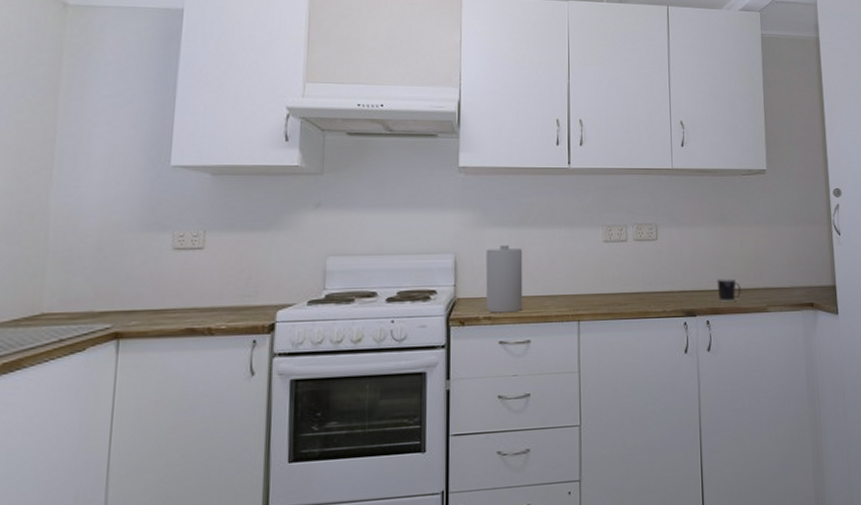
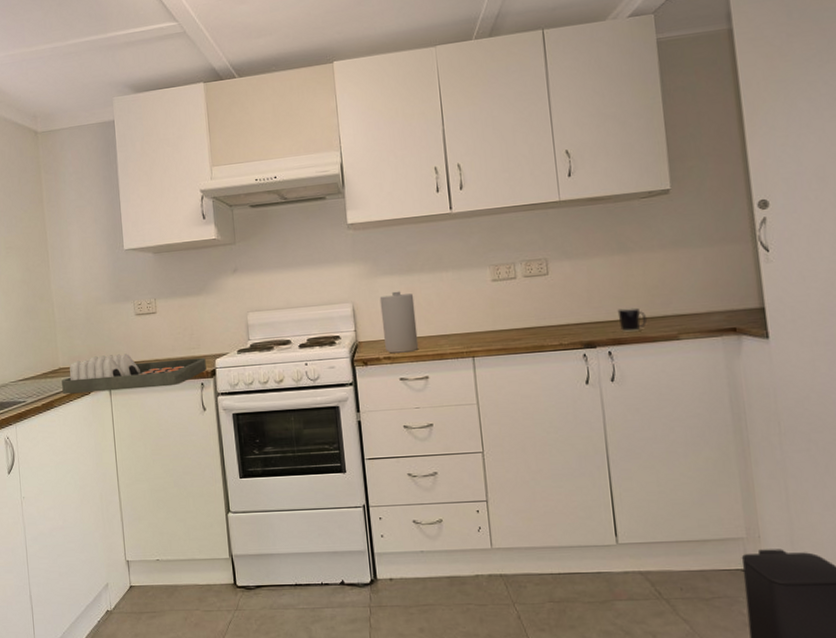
sushi platter: none [40,298,264,350] -> present [62,353,207,395]

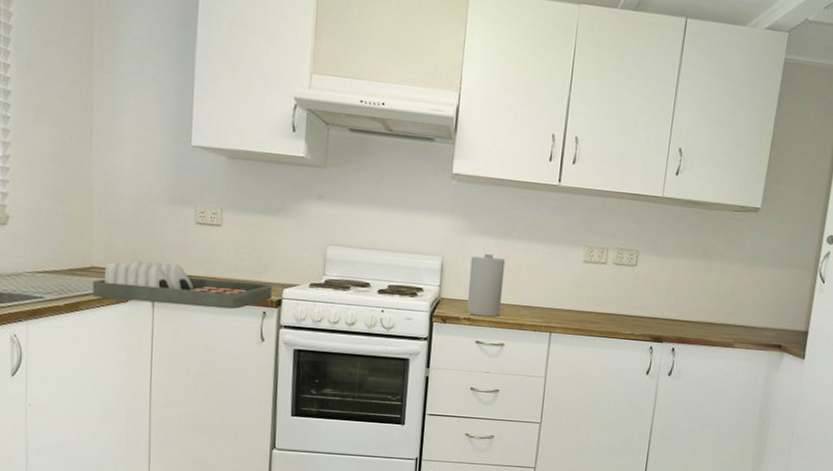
mug: present [617,307,647,333] -> none [687,310,712,335]

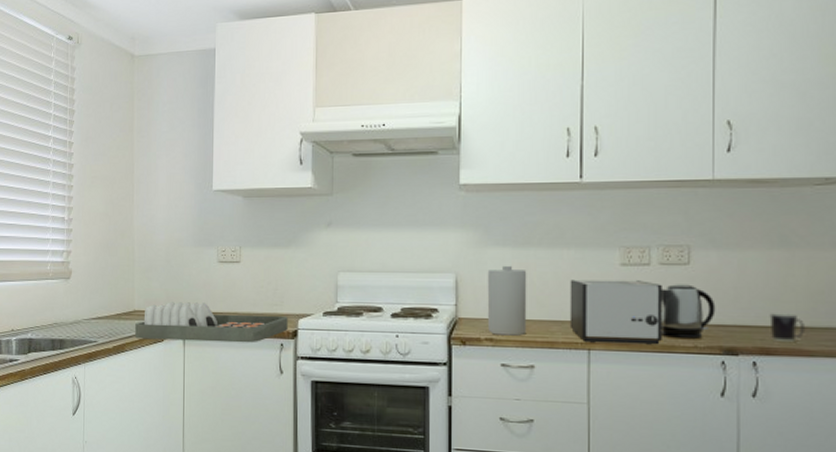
toaster: none [537,271,614,331] -> present [569,279,662,345]
kettle: none [607,281,652,329] -> present [660,284,716,340]
mug: none [687,310,712,335] -> present [769,313,804,343]

